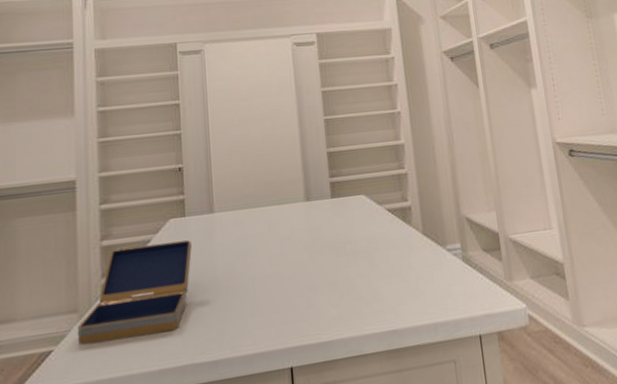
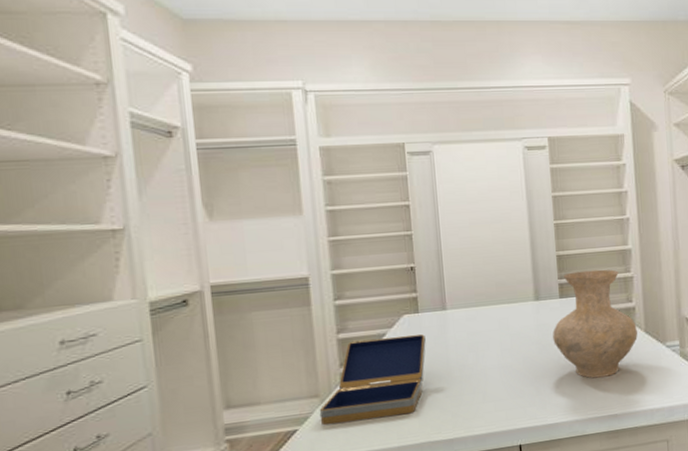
vase: none [325,166,415,288] -> present [553,269,638,378]

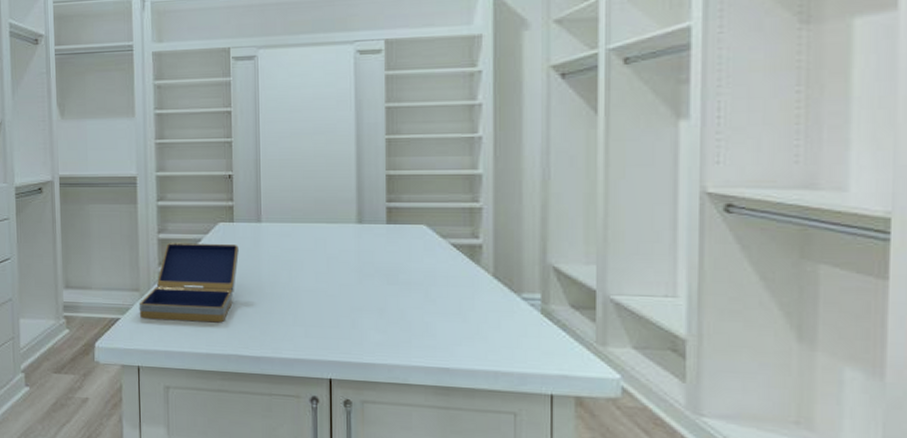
vase: present [553,269,638,378] -> none [376,195,483,322]

